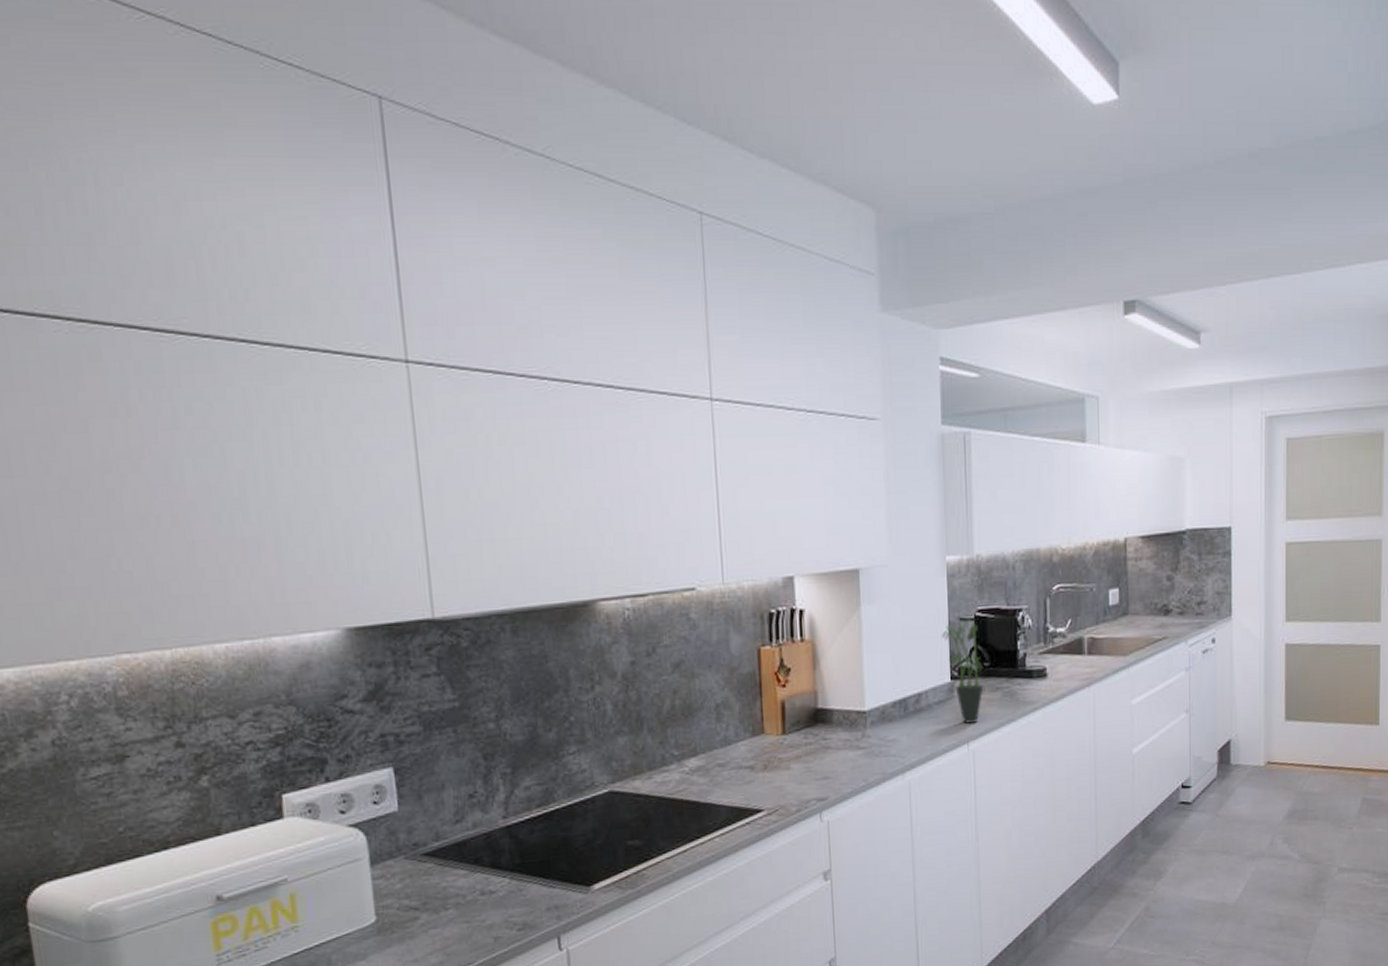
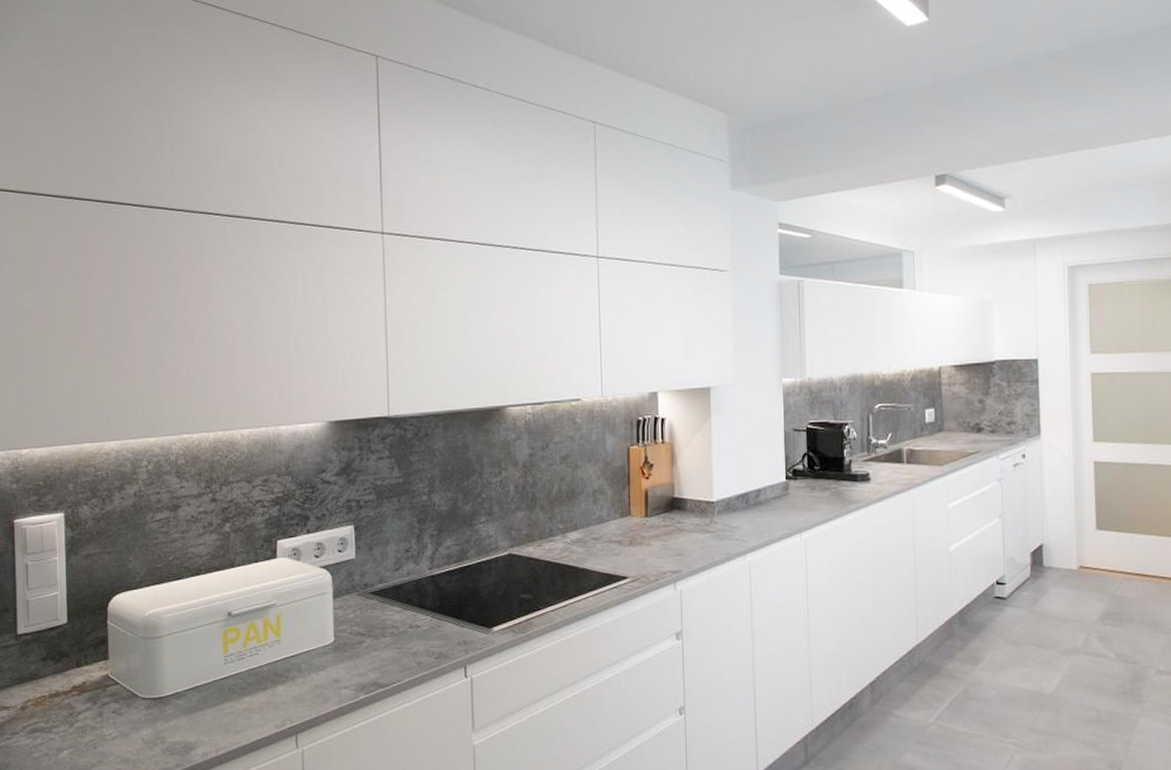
potted plant: present [942,619,984,724] -> none [778,430,814,516]

